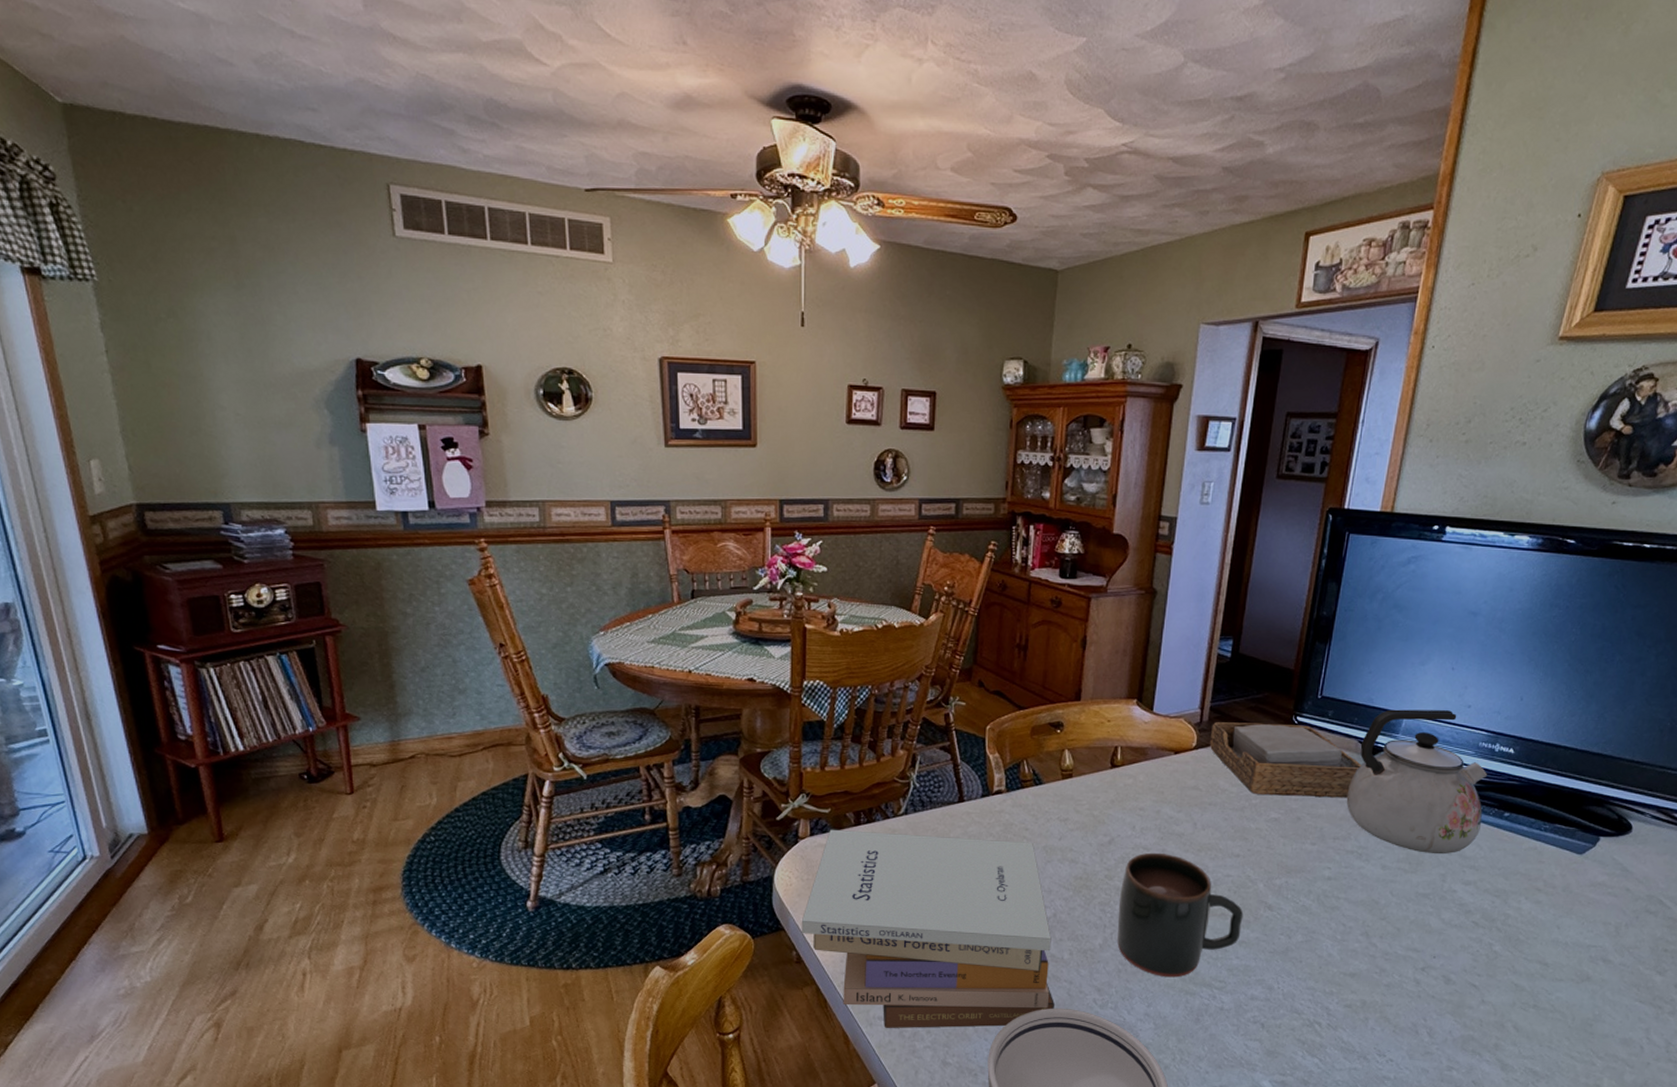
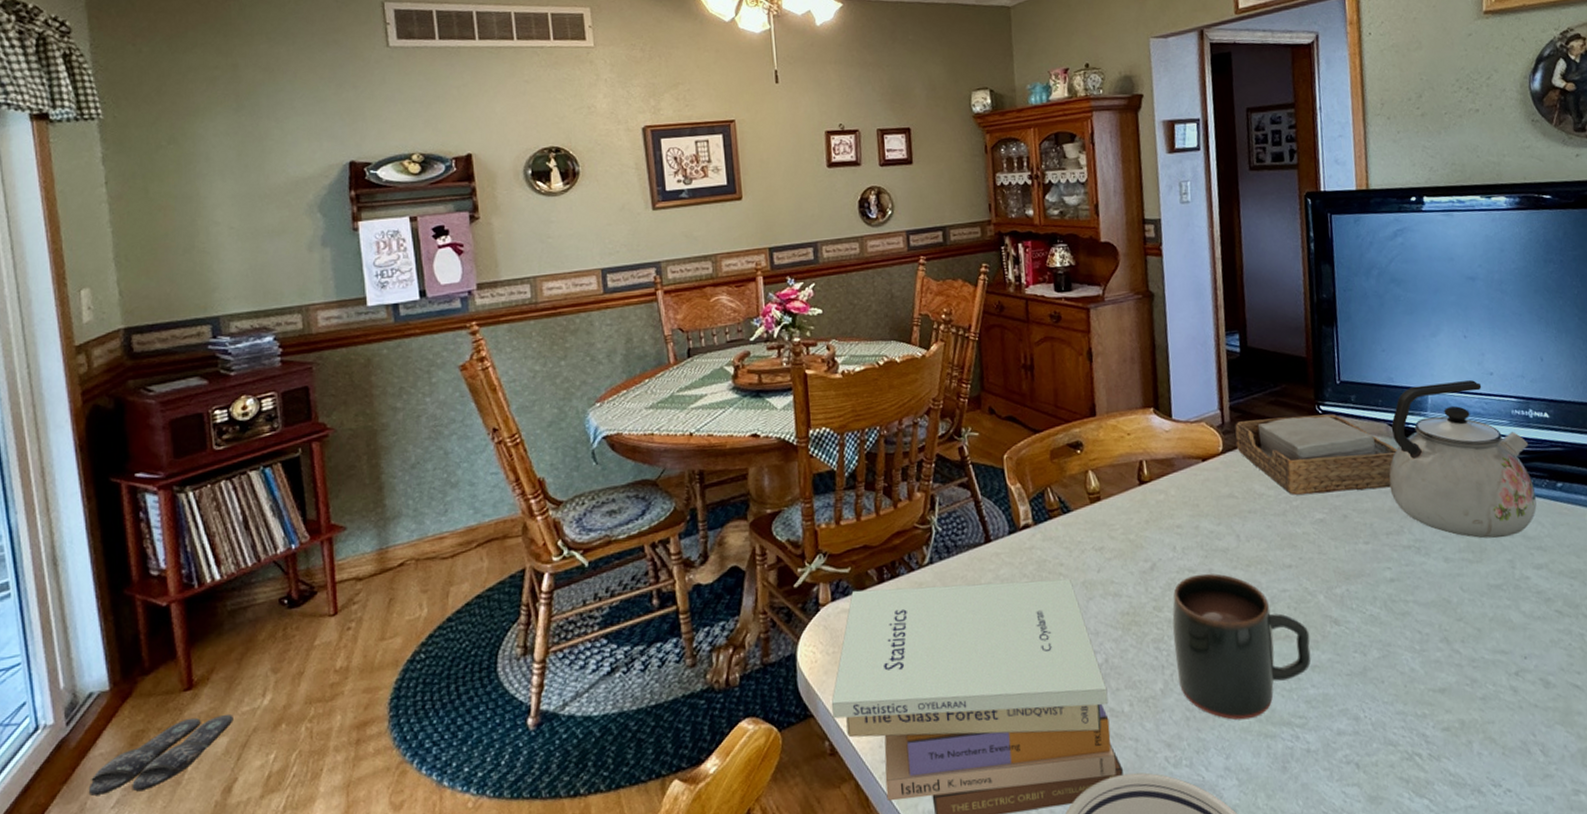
slippers: none [136,865,262,919] -> present [90,714,233,796]

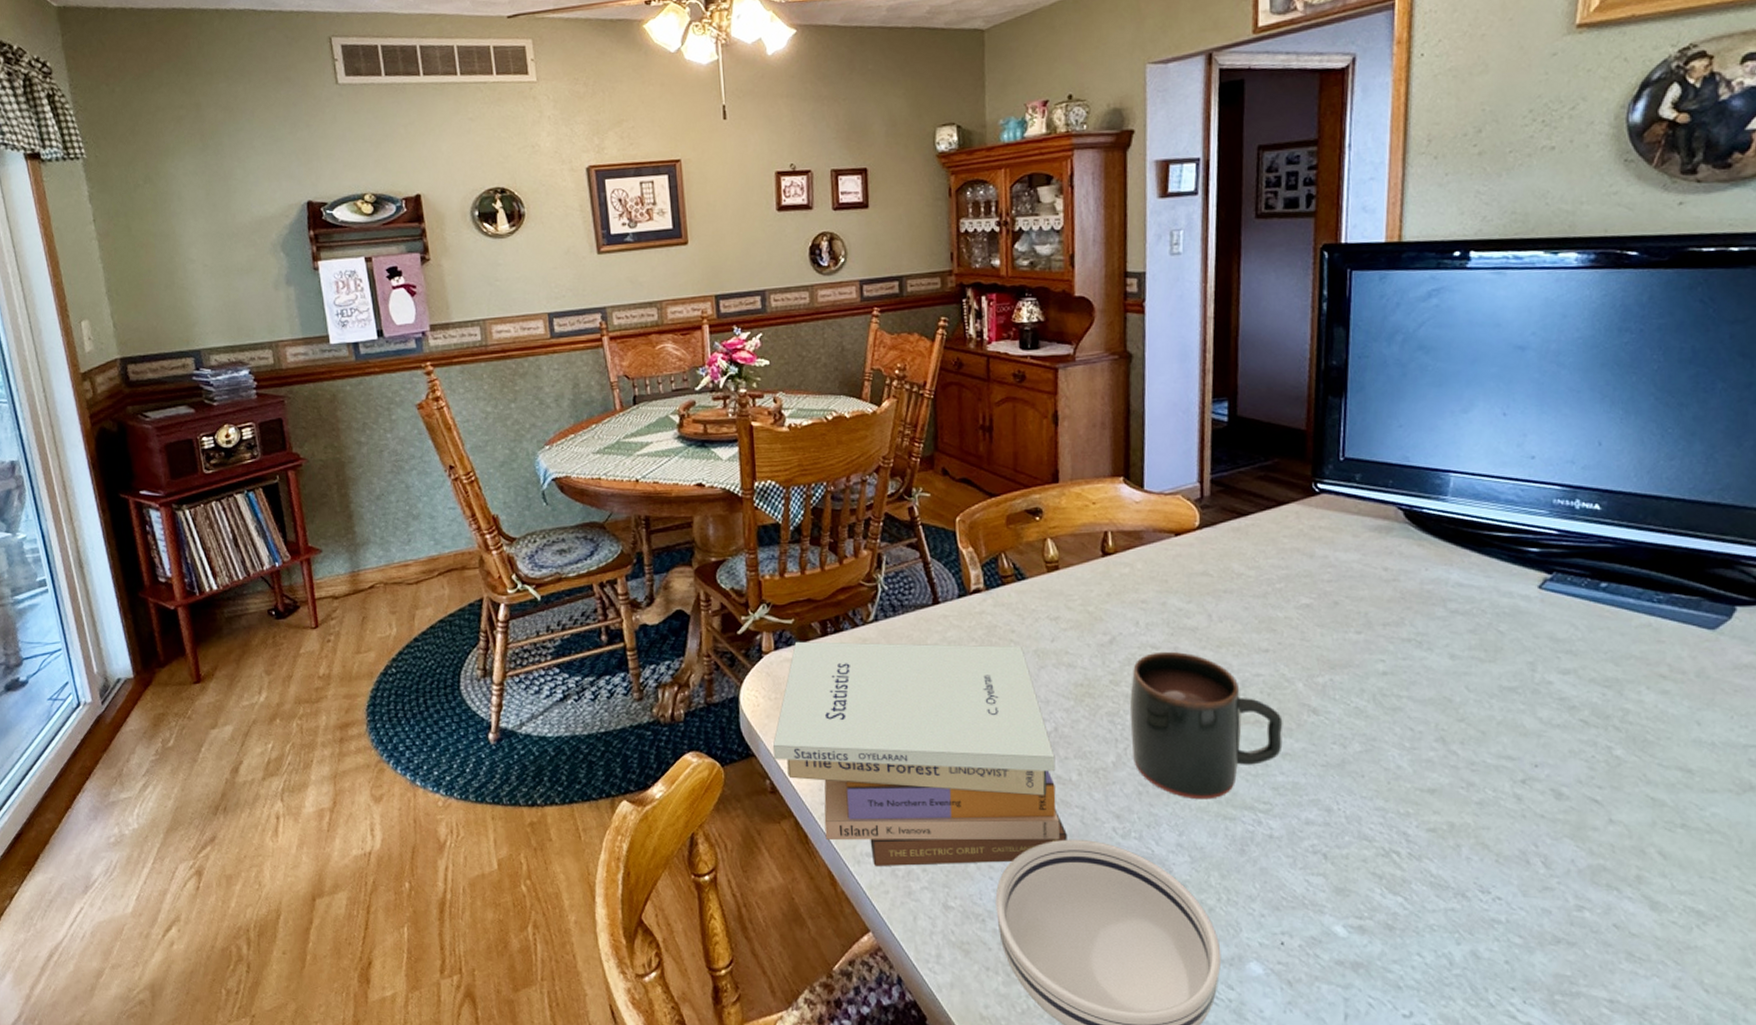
slippers: present [90,714,233,796] -> none [124,706,236,764]
napkin holder: present [1235,414,1397,495] -> none [1215,493,1405,578]
kettle: present [1388,380,1537,539] -> none [1392,464,1573,638]

